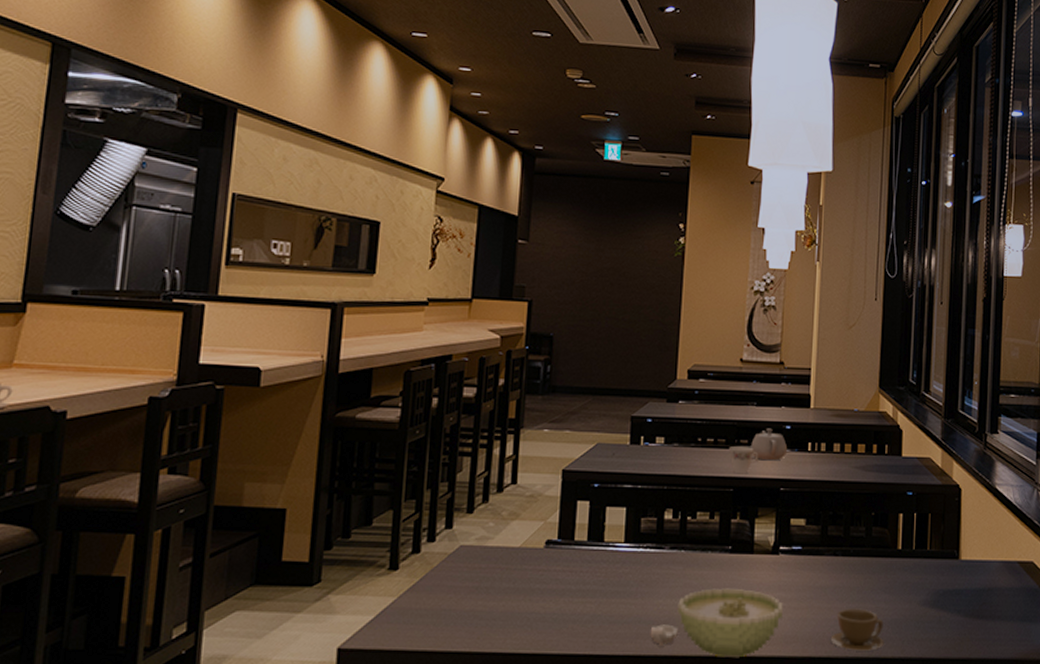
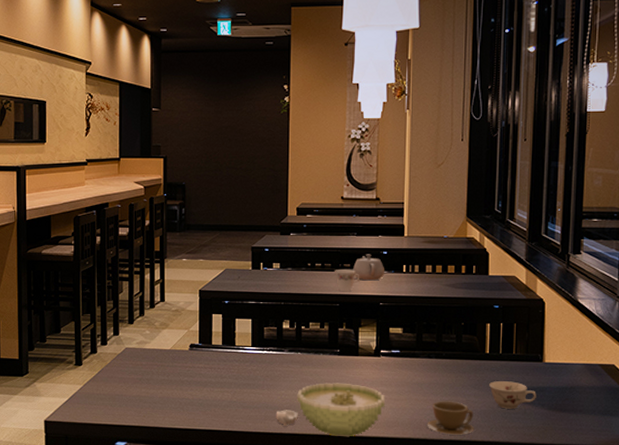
teacup: none [901,583,952,617] -> present [489,381,536,409]

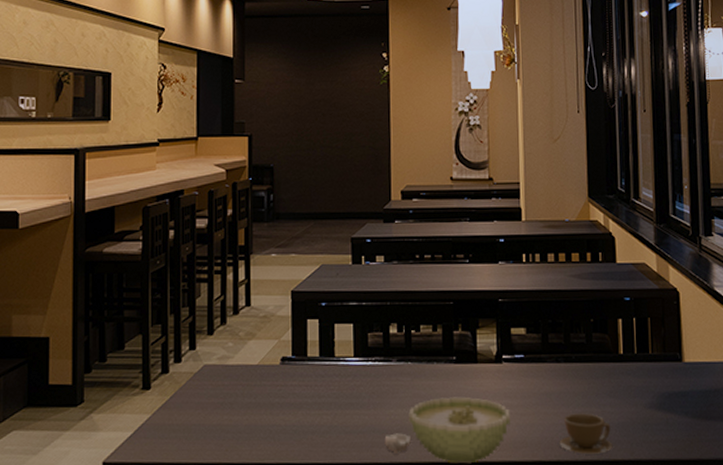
teacup: present [334,270,360,292] -> none [445,261,475,288]
teapot: present [353,254,385,281] -> none [467,242,503,274]
teacup: present [489,381,536,409] -> none [626,386,678,420]

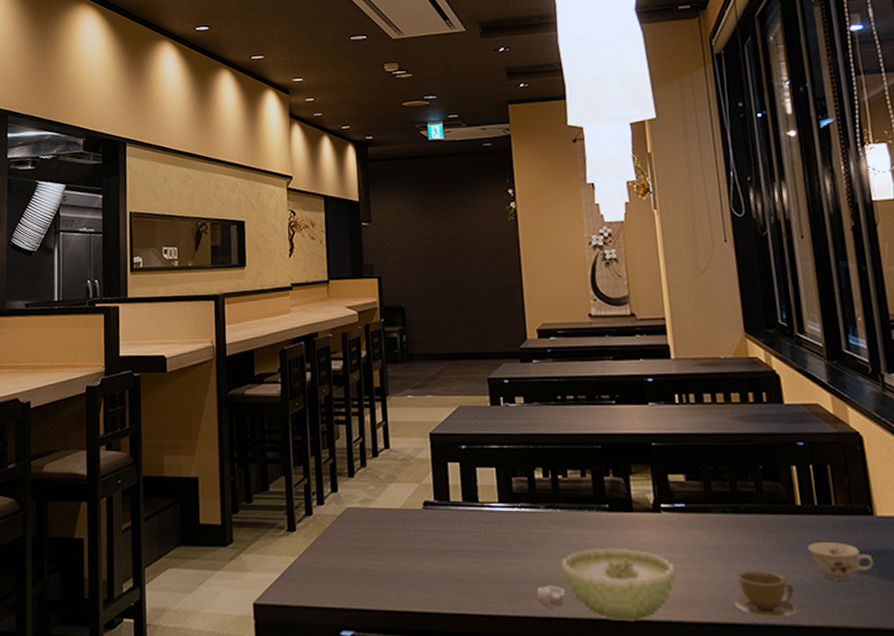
teacup: none [626,386,678,420] -> present [807,542,874,580]

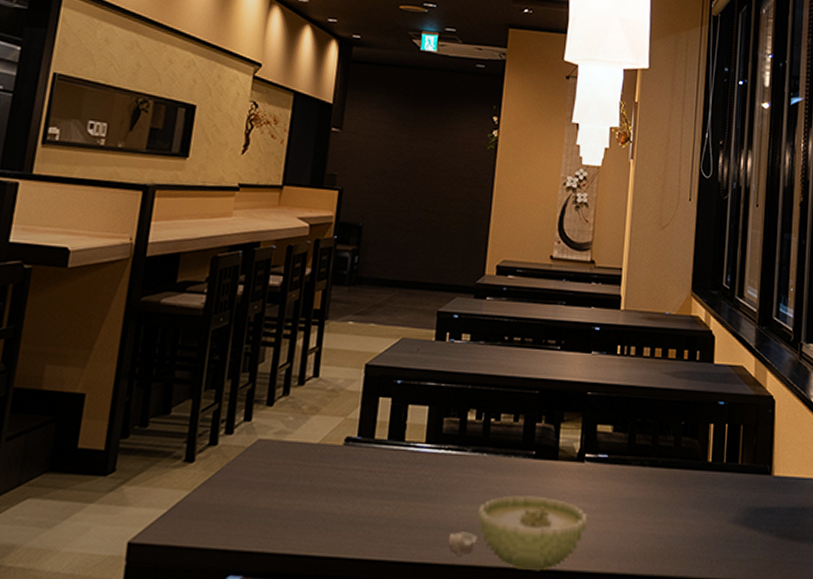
teacup: present [733,570,798,617] -> none [635,523,692,570]
teacup: present [807,542,874,580] -> none [710,498,764,536]

